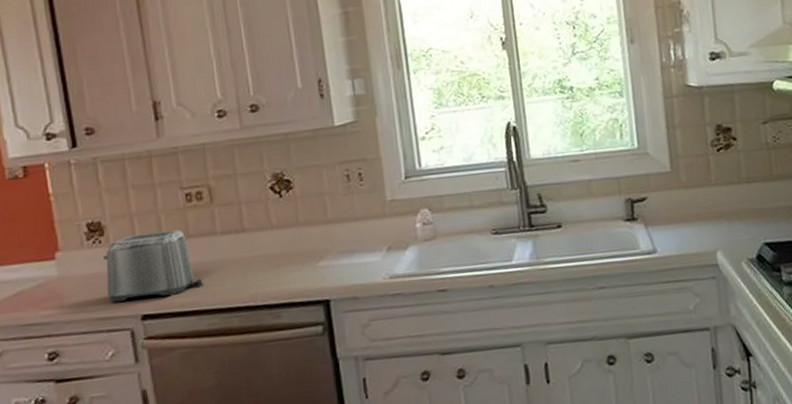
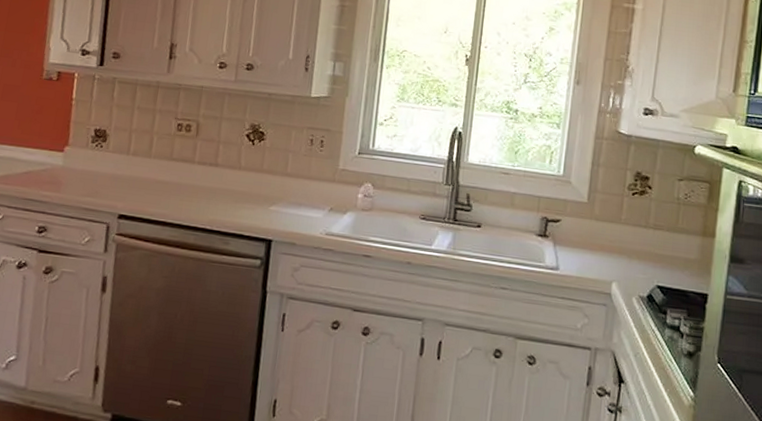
toaster: present [103,230,203,303] -> none [96,147,174,205]

